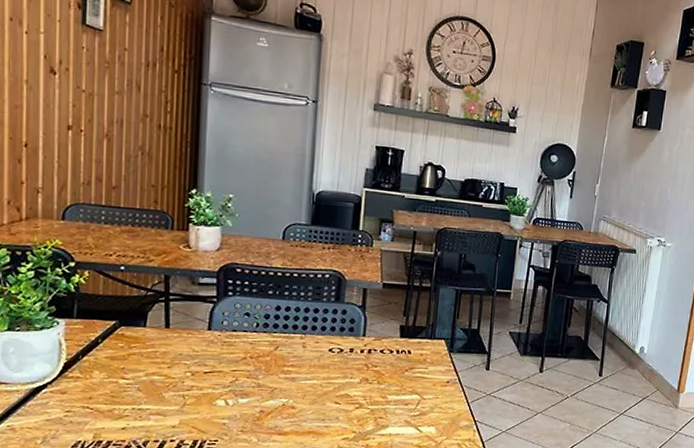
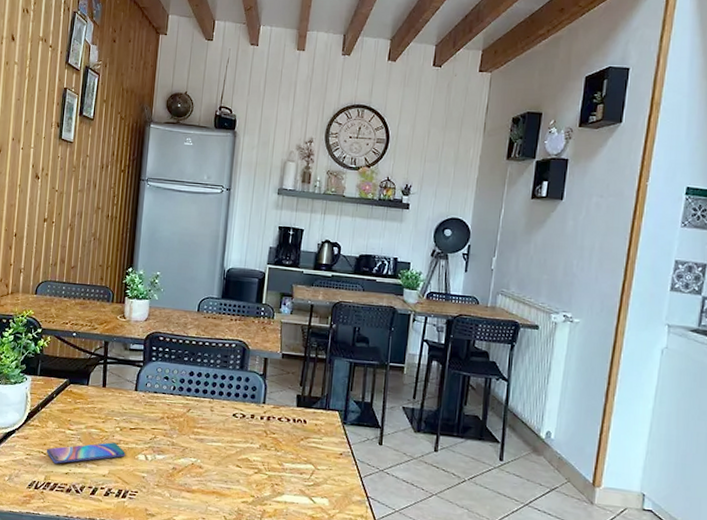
smartphone: none [93,389,200,419] -> present [46,442,125,464]

